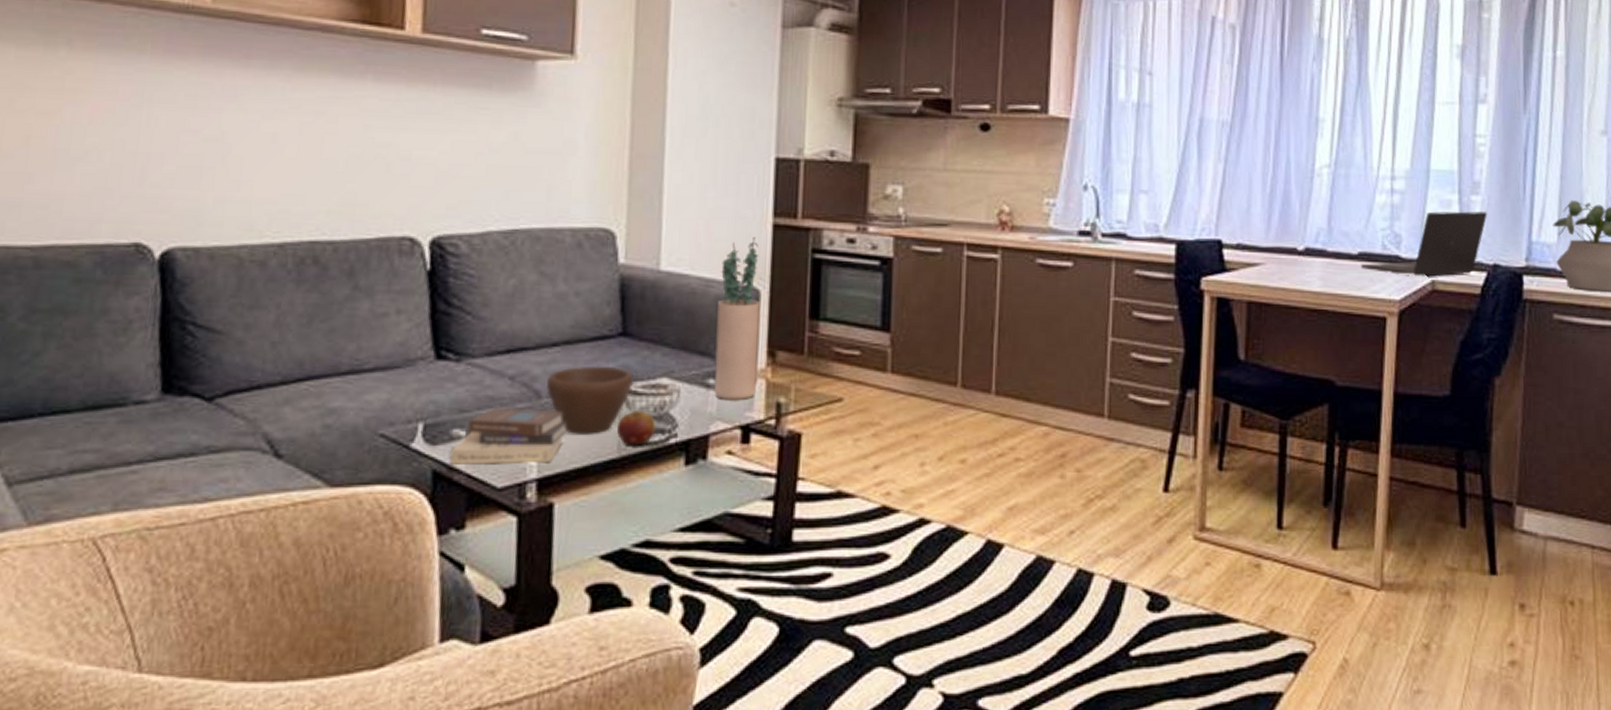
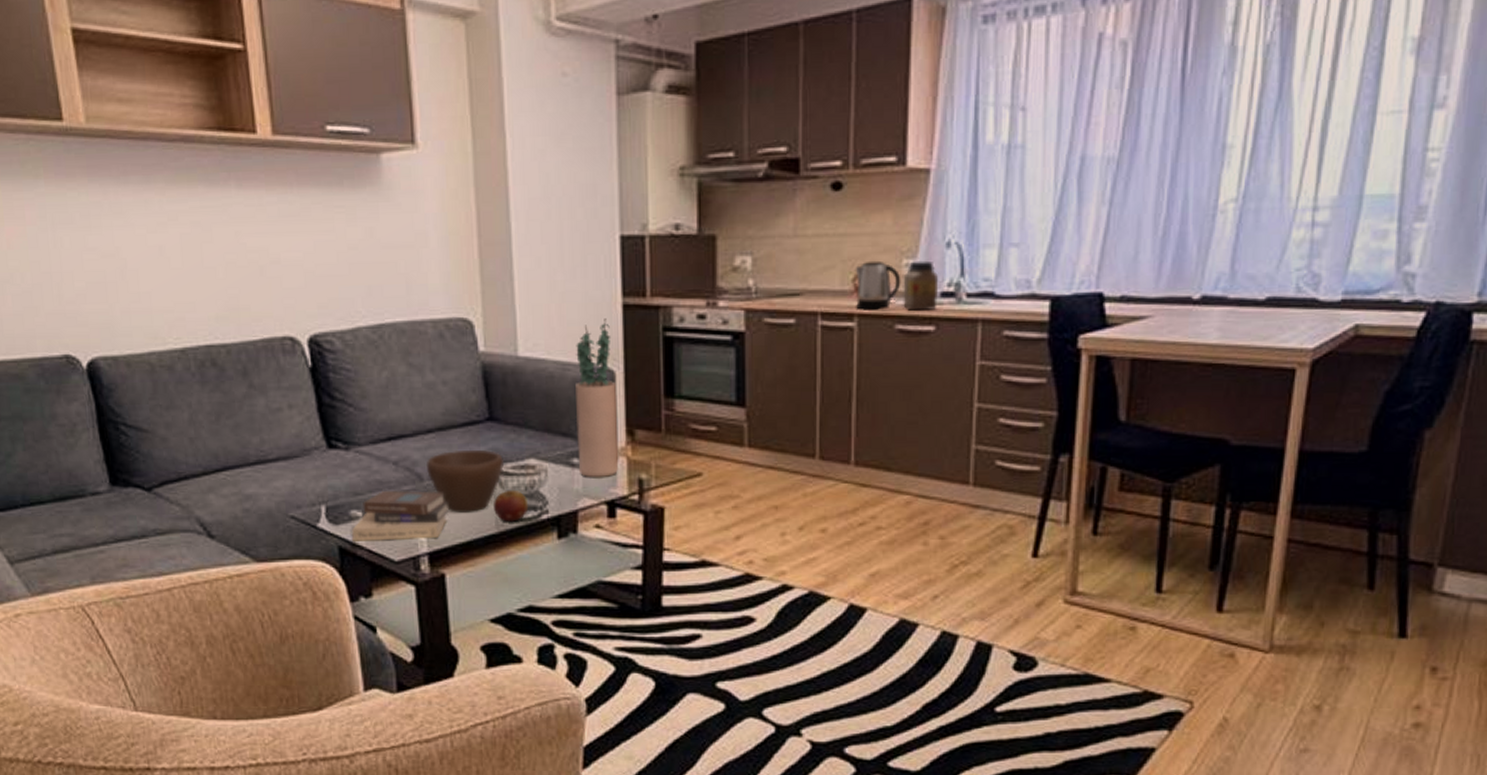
kettle: none [1000,197,1043,244] -> present [855,260,901,310]
jar: none [1043,200,1077,248] -> present [903,260,939,312]
laptop: present [1360,211,1488,277] -> none [1267,241,1434,322]

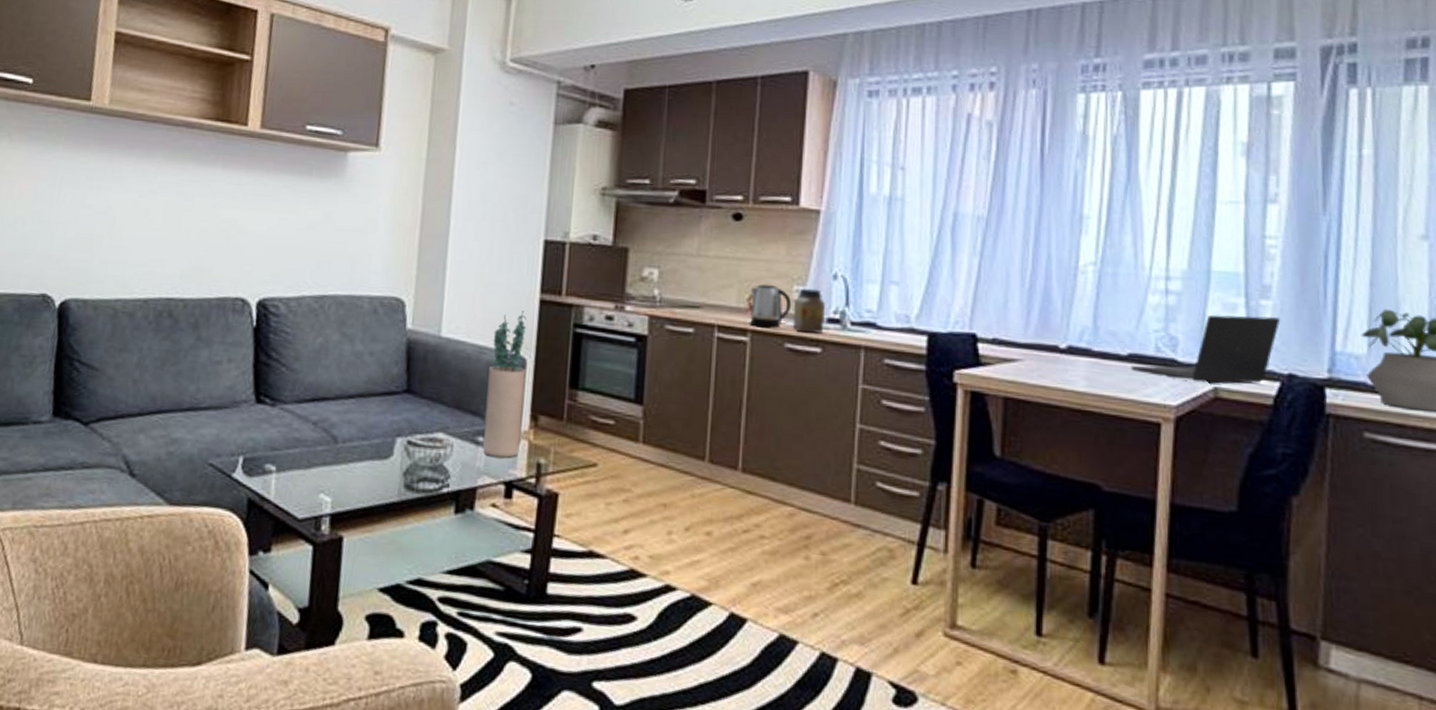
books: present [352,491,448,541] -> none [262,449,357,501]
bowl: present [425,450,505,513] -> none [342,417,415,478]
fruit: present [494,489,529,522] -> none [398,460,432,492]
laptop: none [1267,241,1434,322] -> present [1130,314,1281,384]

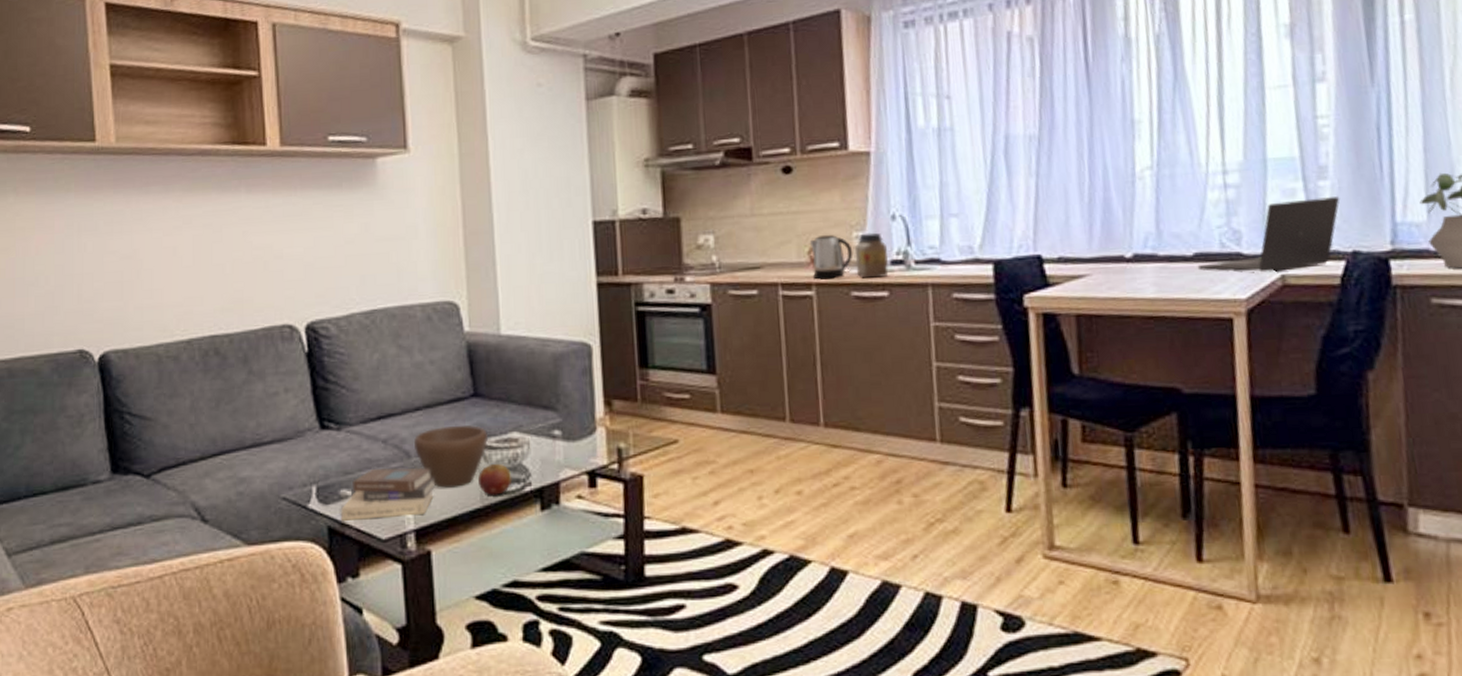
books: none [262,449,357,501] -> present [341,467,435,521]
bowl: none [342,417,415,478] -> present [413,425,489,488]
fruit: none [398,460,432,492] -> present [478,463,513,495]
vase: present [482,310,527,459] -> none [554,296,597,449]

